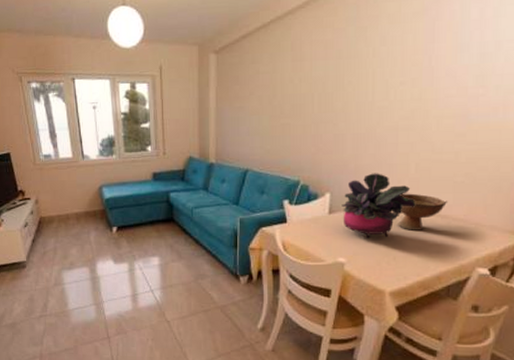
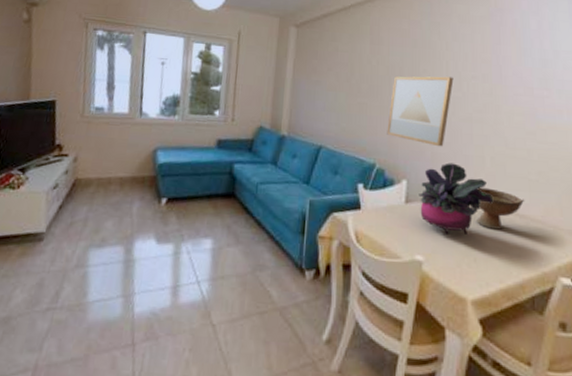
wall art: none [310,86,380,159] -> present [387,76,454,147]

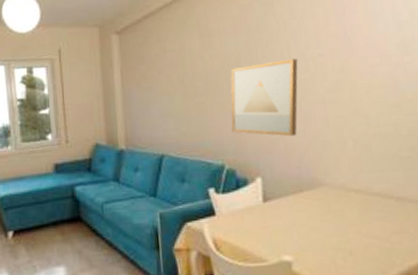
potted plant: present [419,163,494,235] -> none [276,151,363,229]
bowl: present [477,187,525,230] -> none [342,173,399,217]

